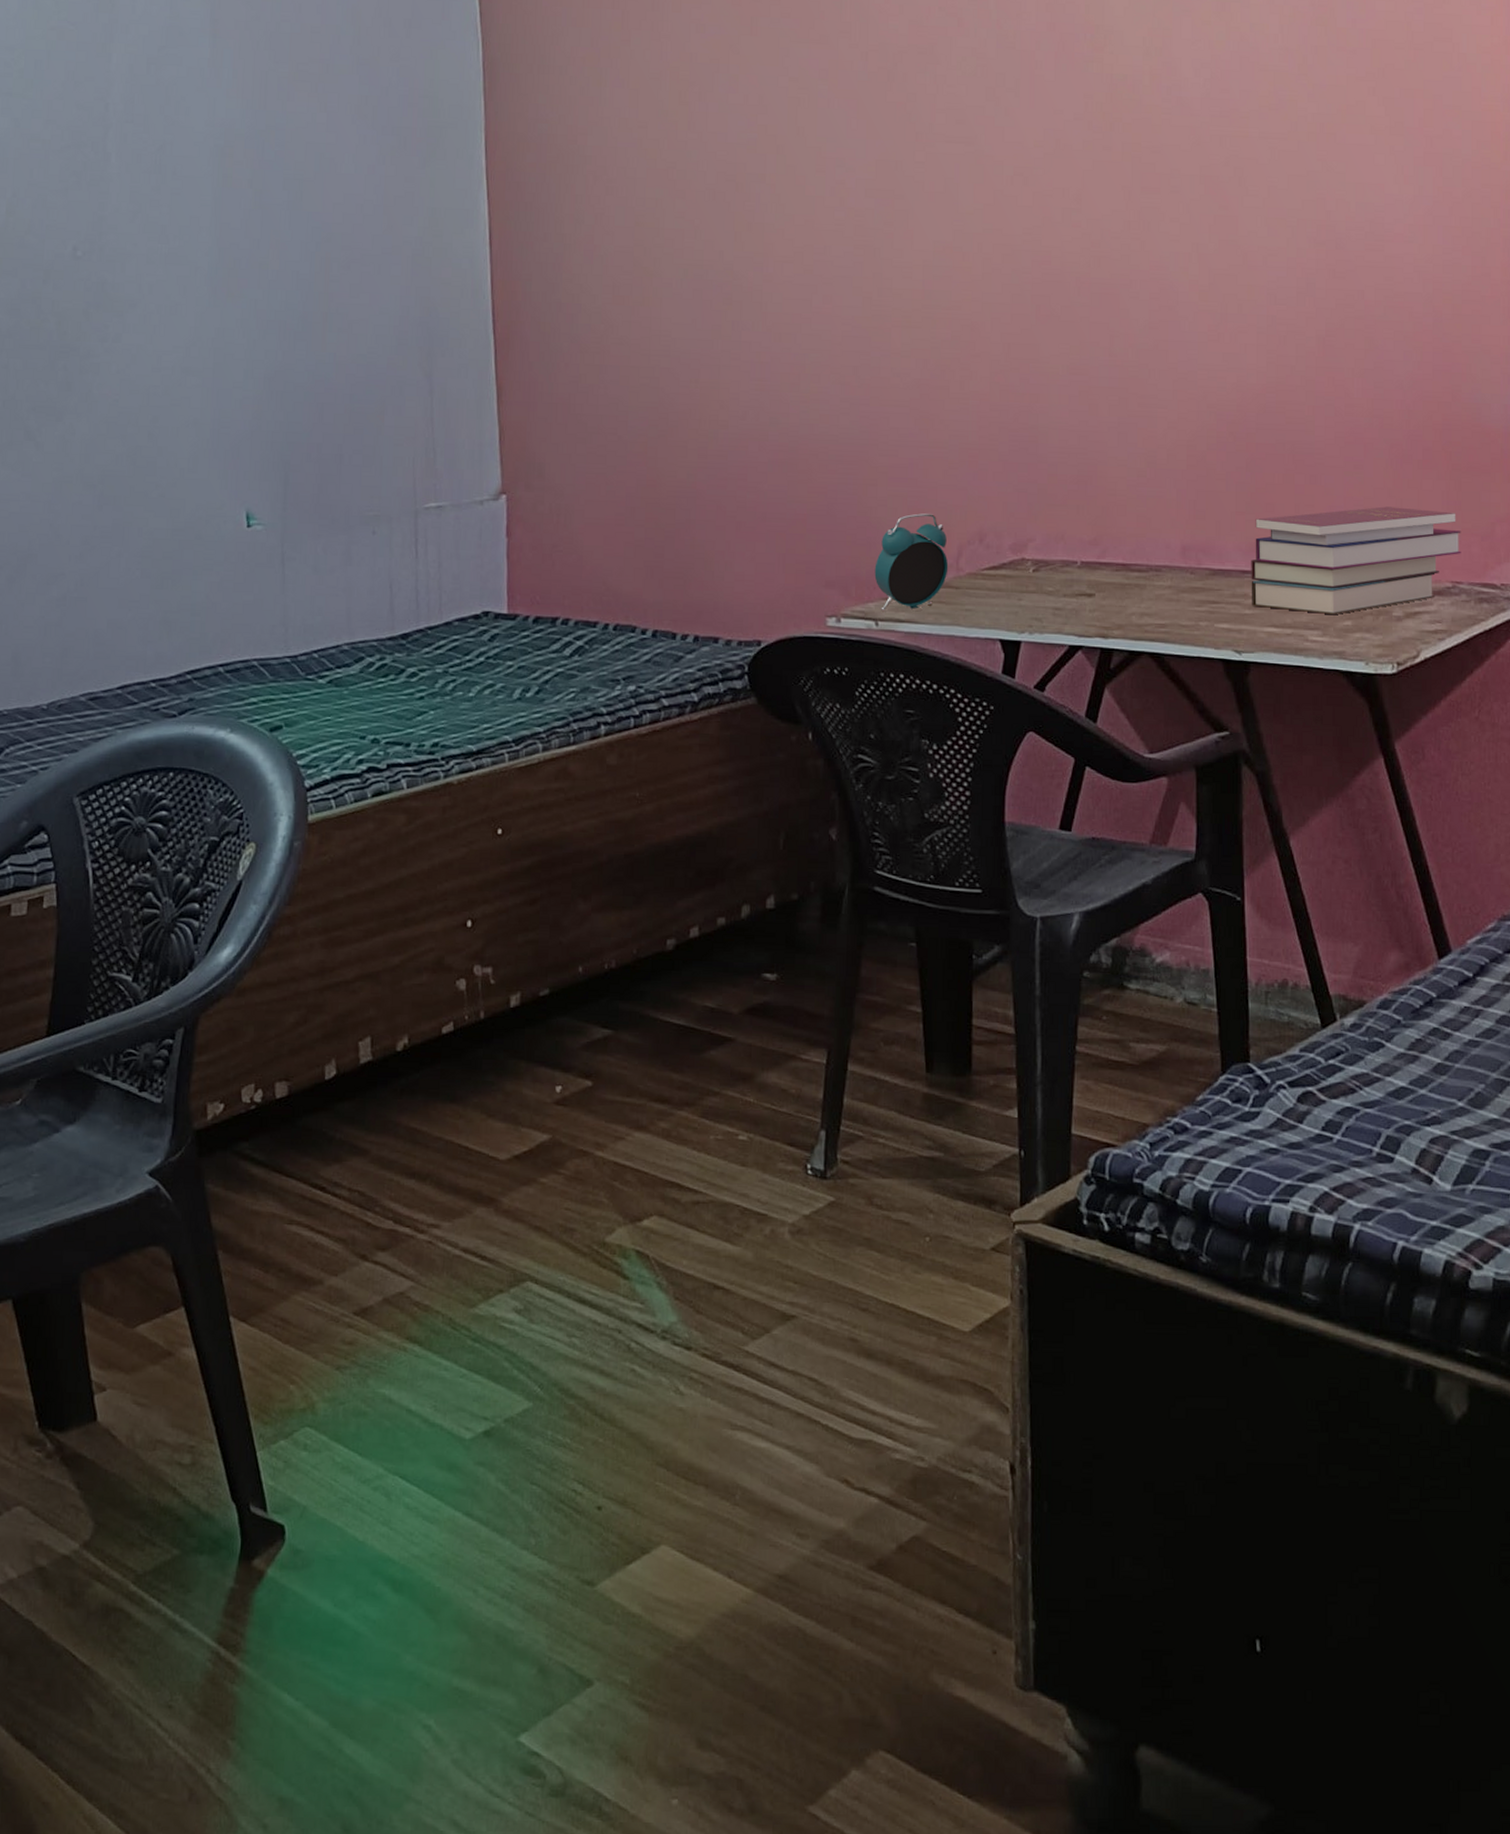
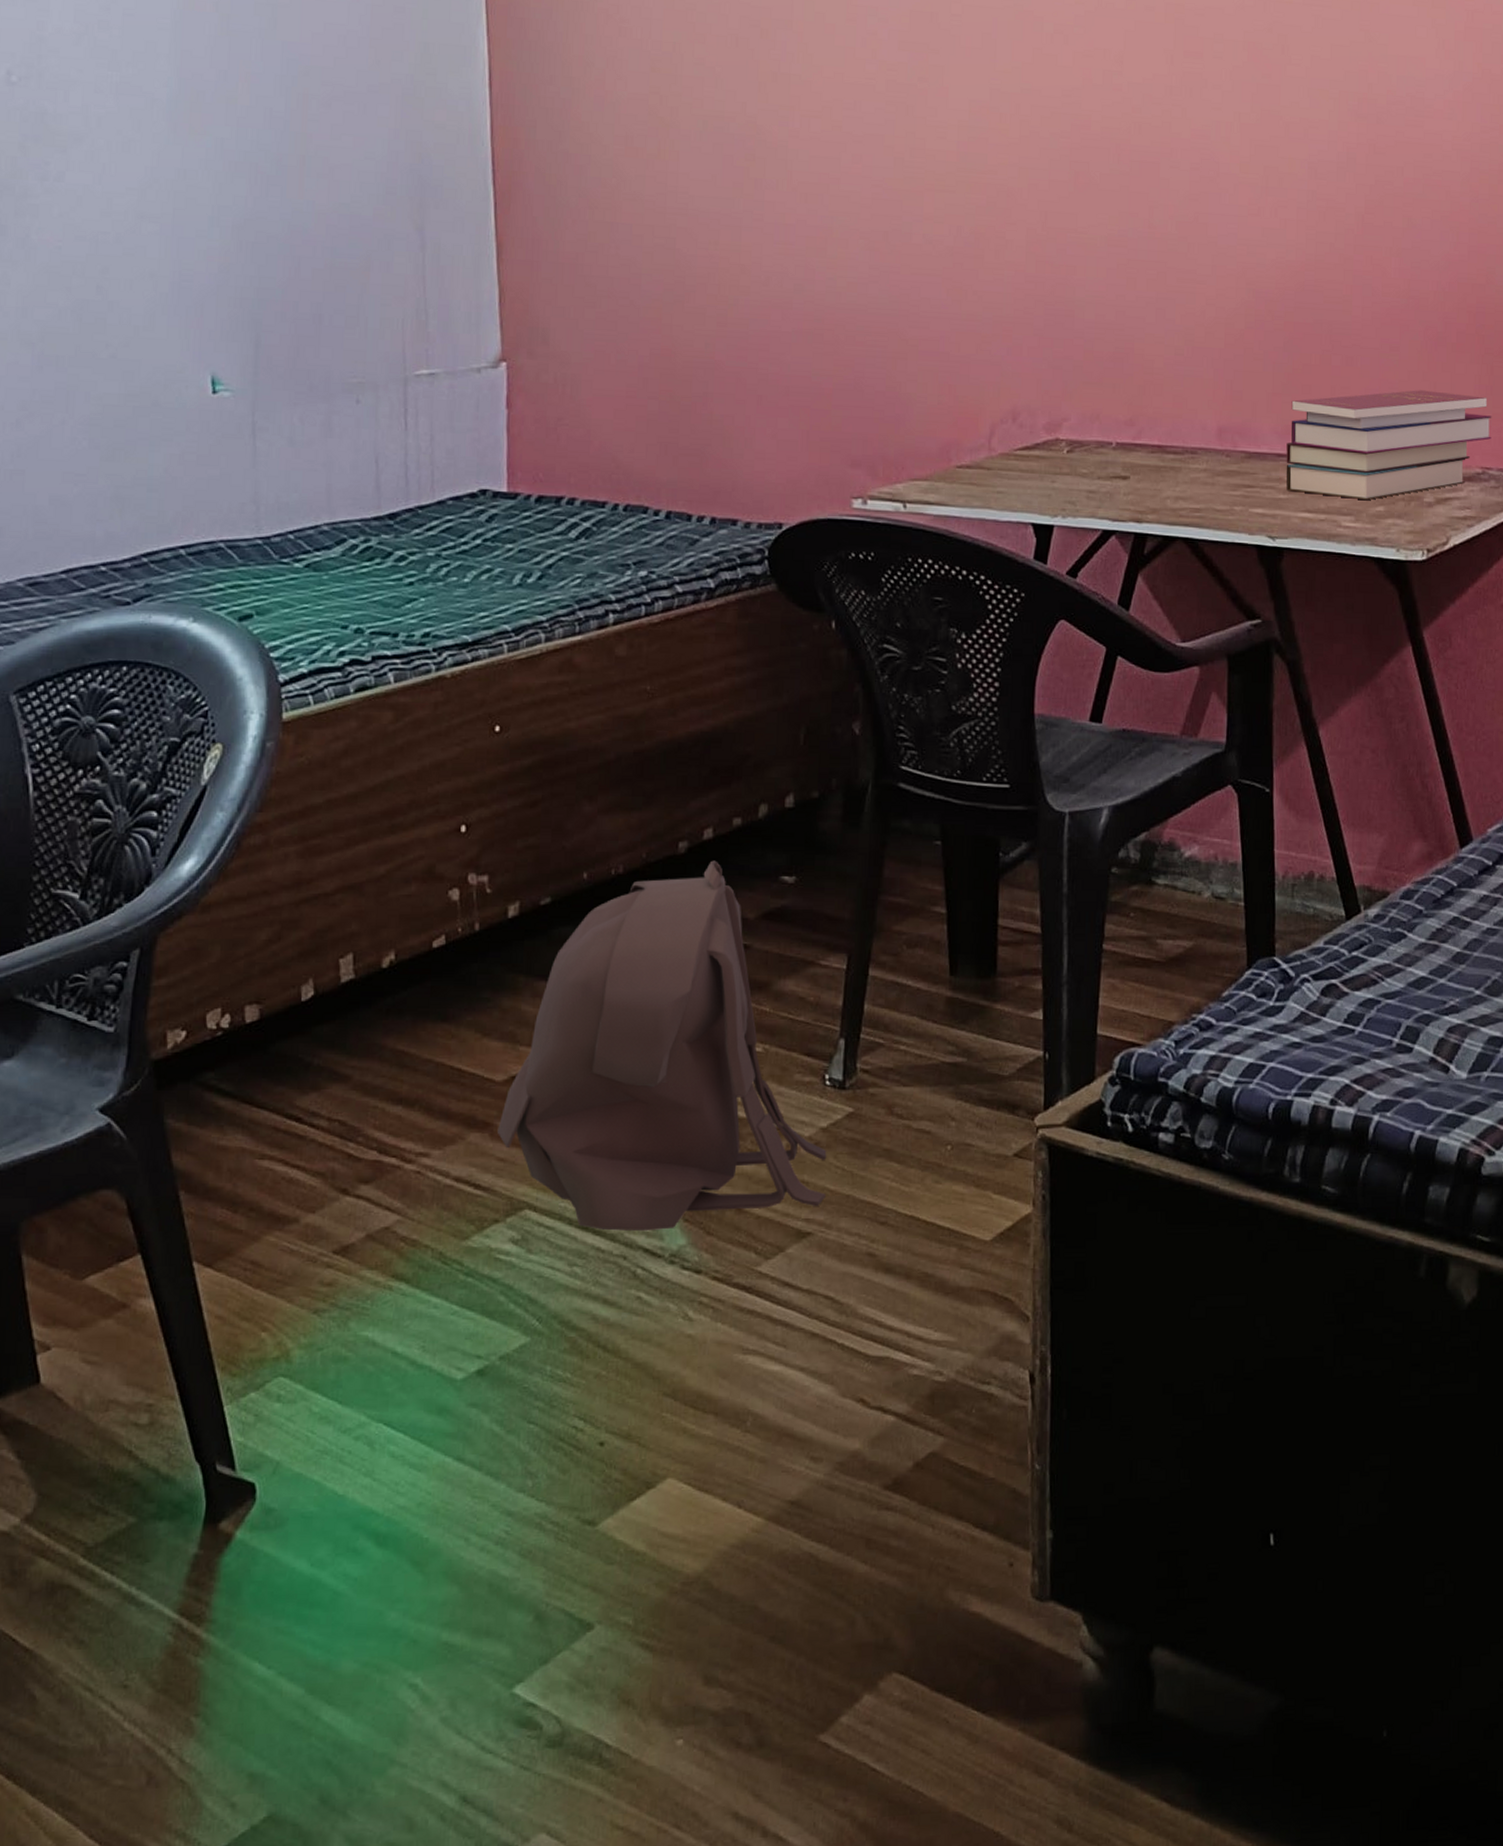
backpack: none [501,957,810,1307] -> present [497,860,827,1232]
alarm clock: present [874,512,949,612] -> none [903,389,980,494]

